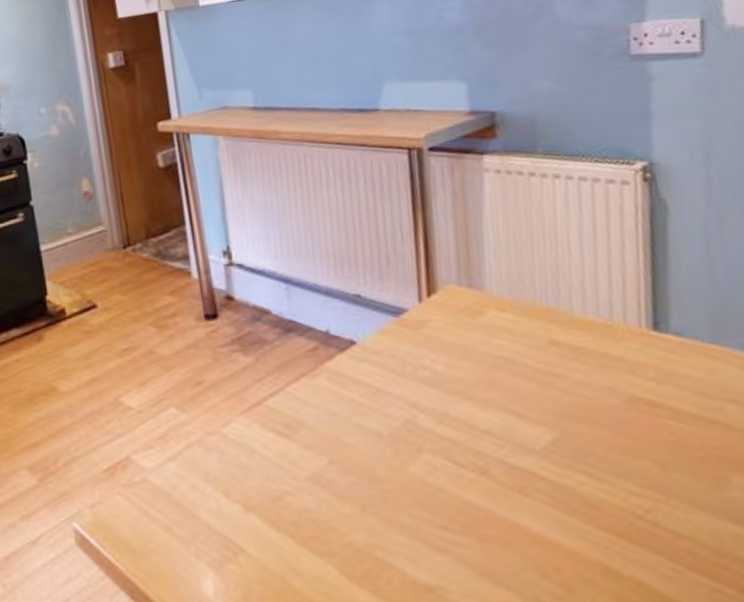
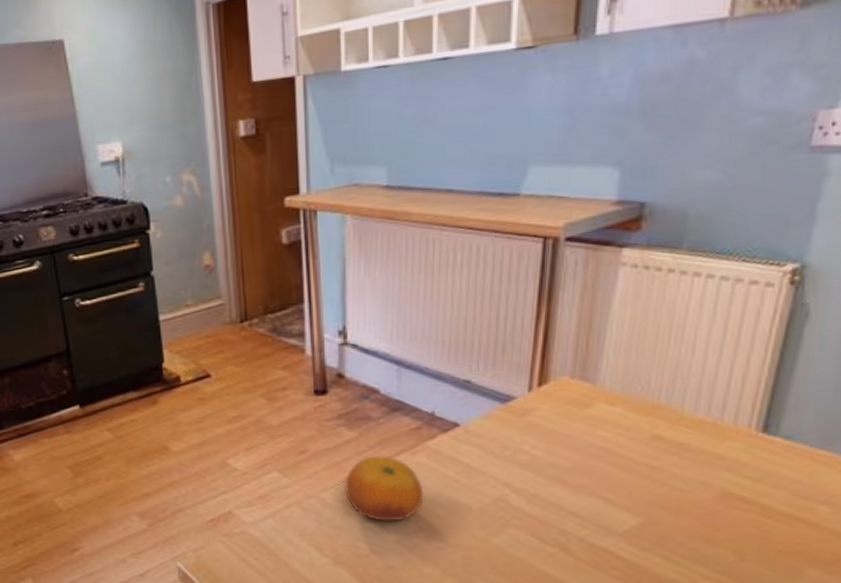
fruit: none [246,381,331,456] -> present [345,456,424,521]

